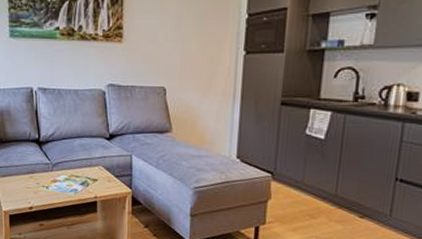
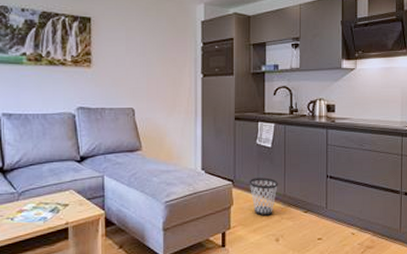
wastebasket: none [292,172,329,216] -> present [249,177,278,216]

